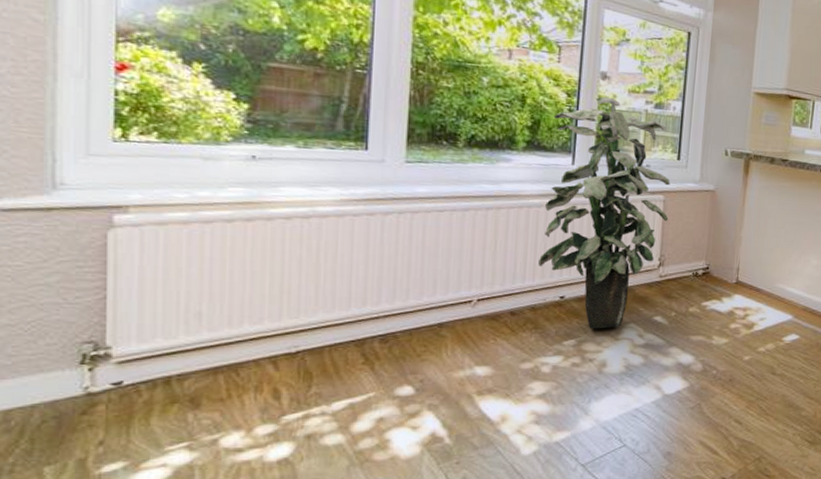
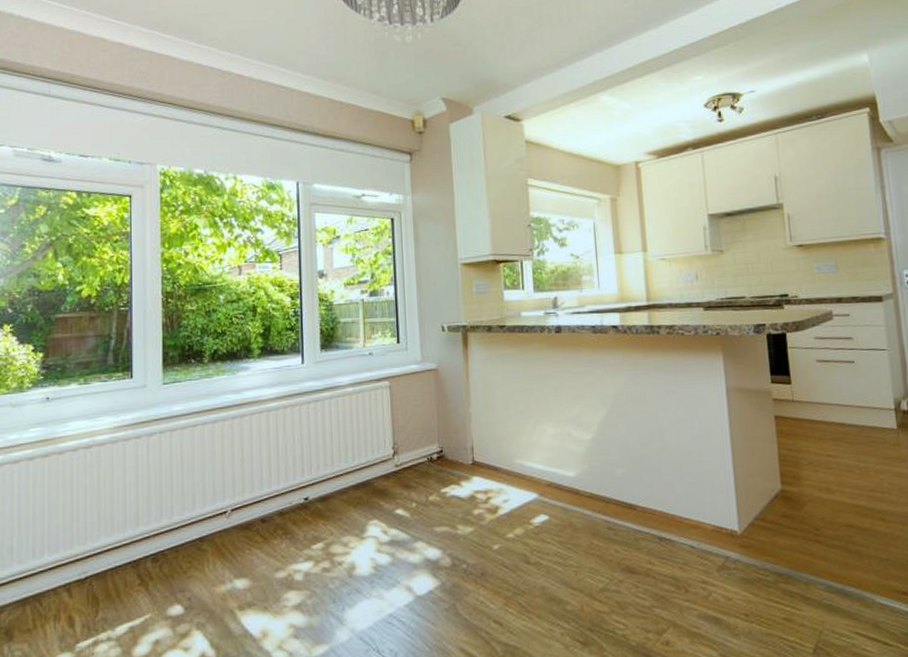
indoor plant: present [538,96,670,329] -> none [282,293,397,530]

